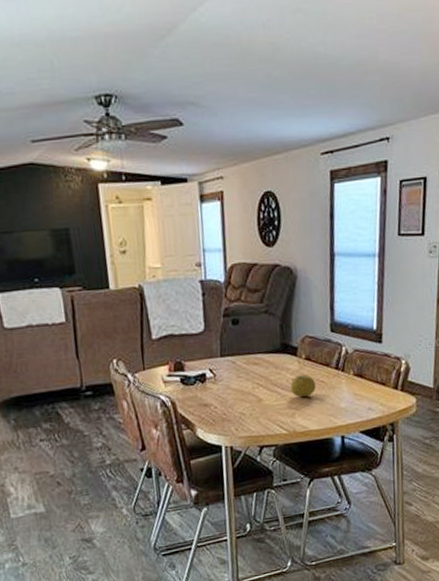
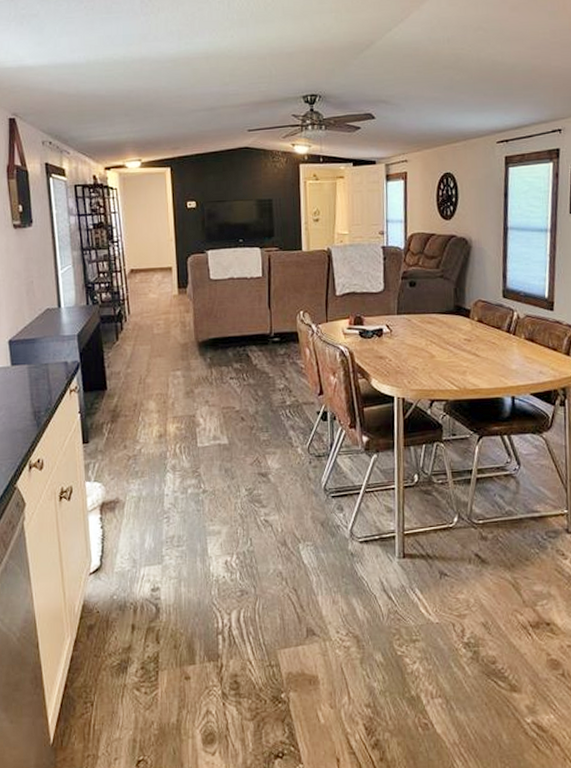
fruit: present [290,374,316,398] -> none [462,336,488,357]

